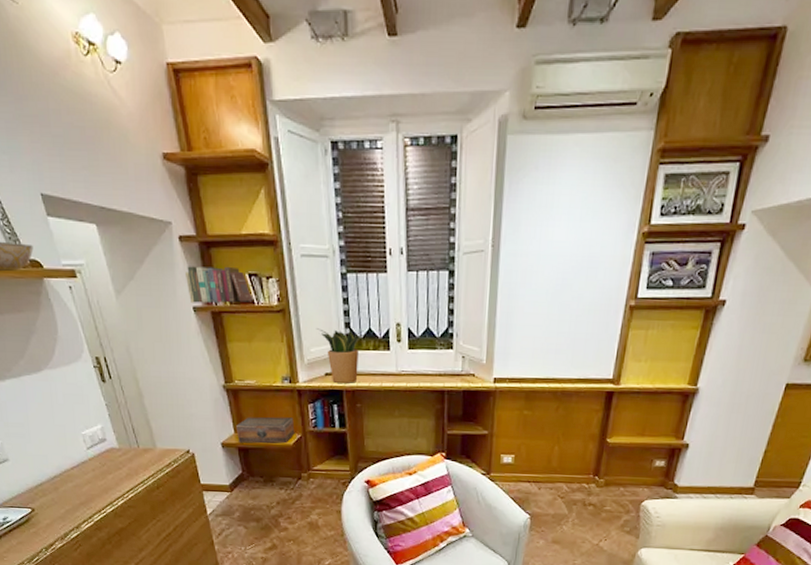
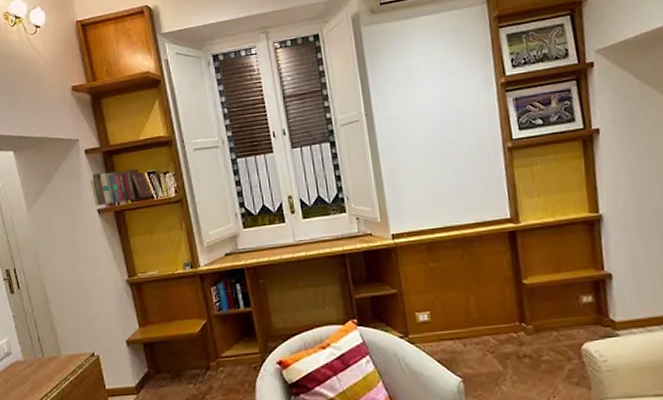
decorative box: present [236,416,295,444] -> none [141,303,200,338]
potted plant: present [316,328,366,384] -> none [212,207,260,263]

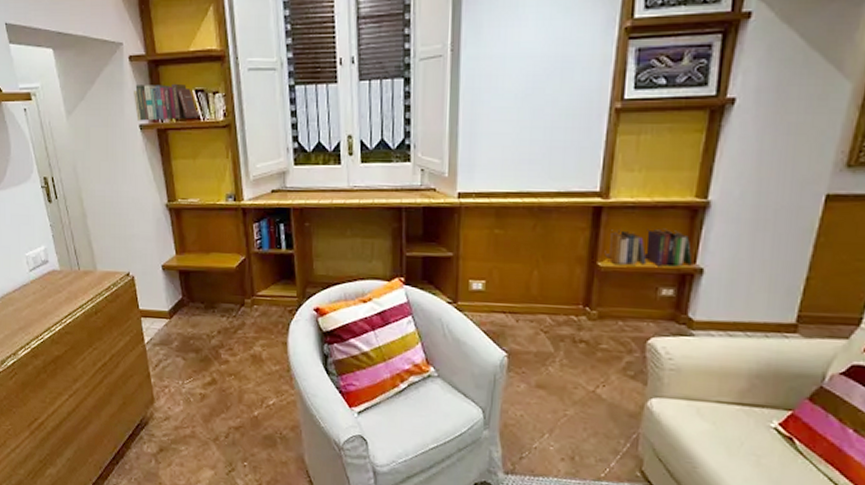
books: none [526,248,564,280] -> present [604,229,647,265]
books: none [557,242,602,277] -> present [643,226,693,267]

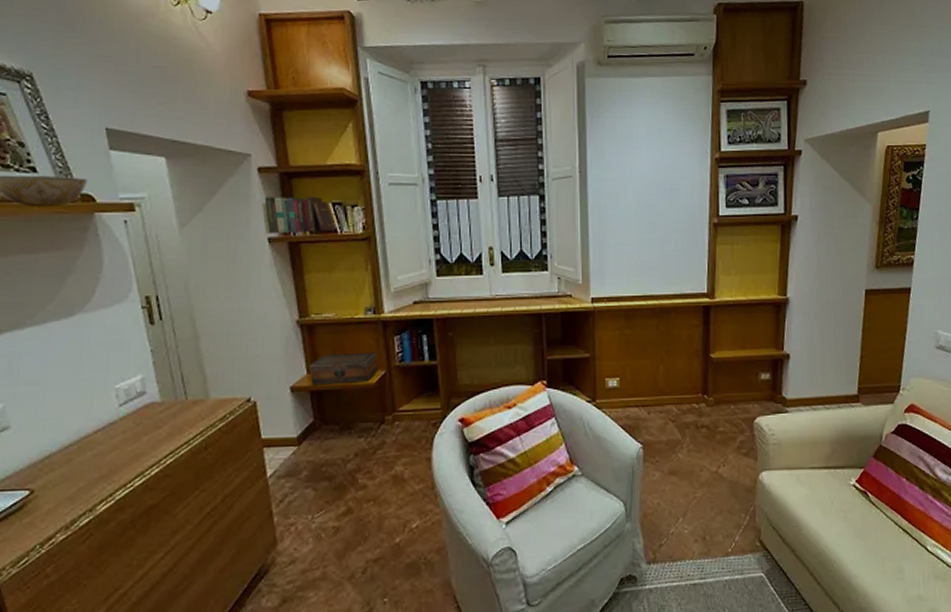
decorative box: none [178,237,239,266] -> present [310,352,379,385]
books: present [604,229,647,265] -> none [715,325,748,355]
books: present [643,226,693,267] -> none [745,320,781,354]

